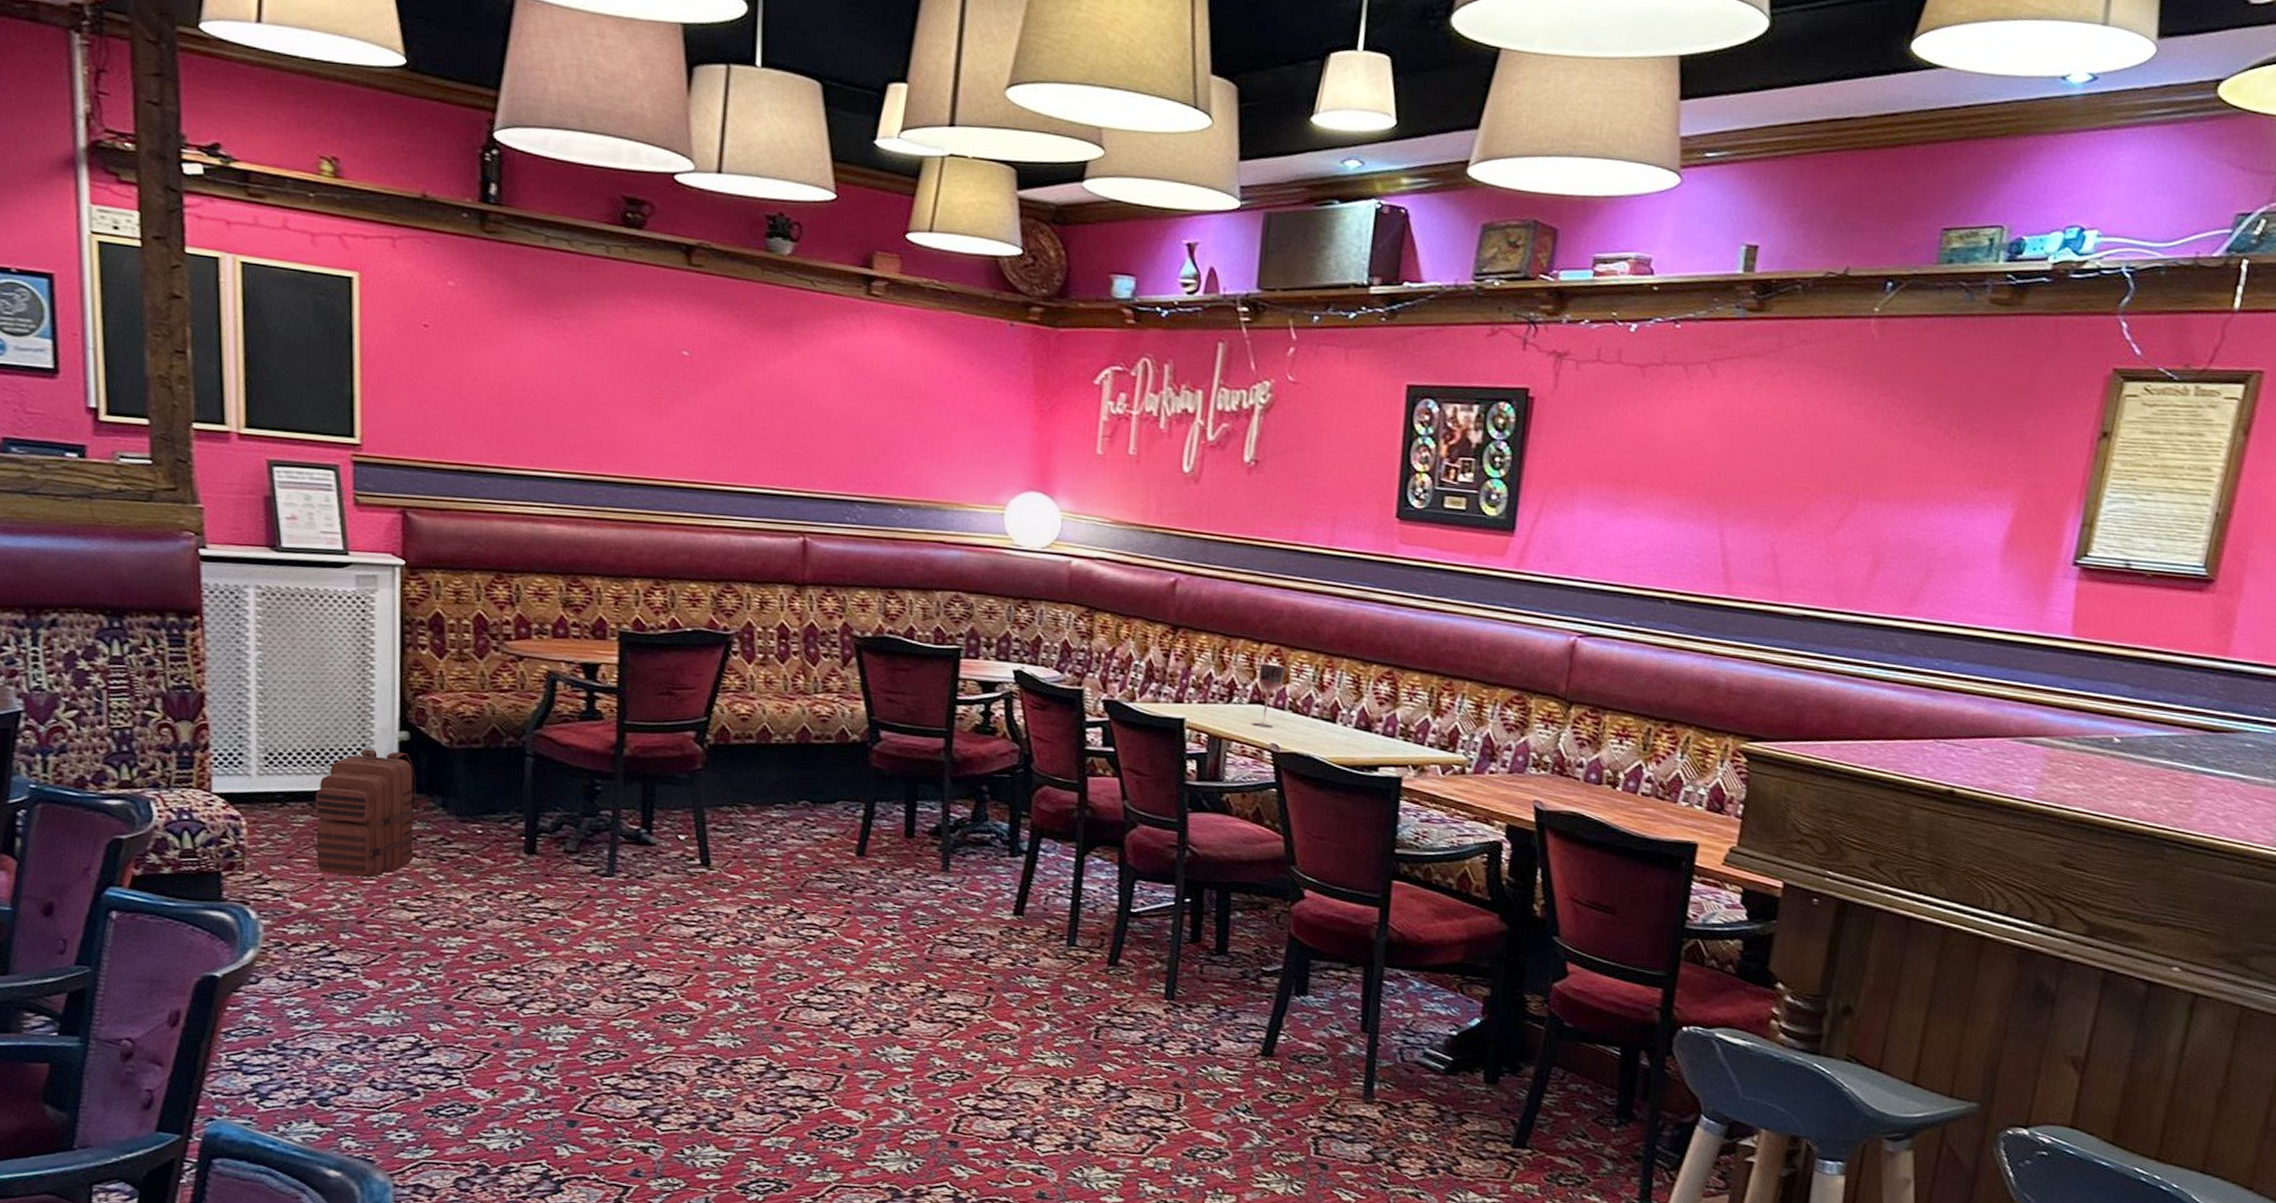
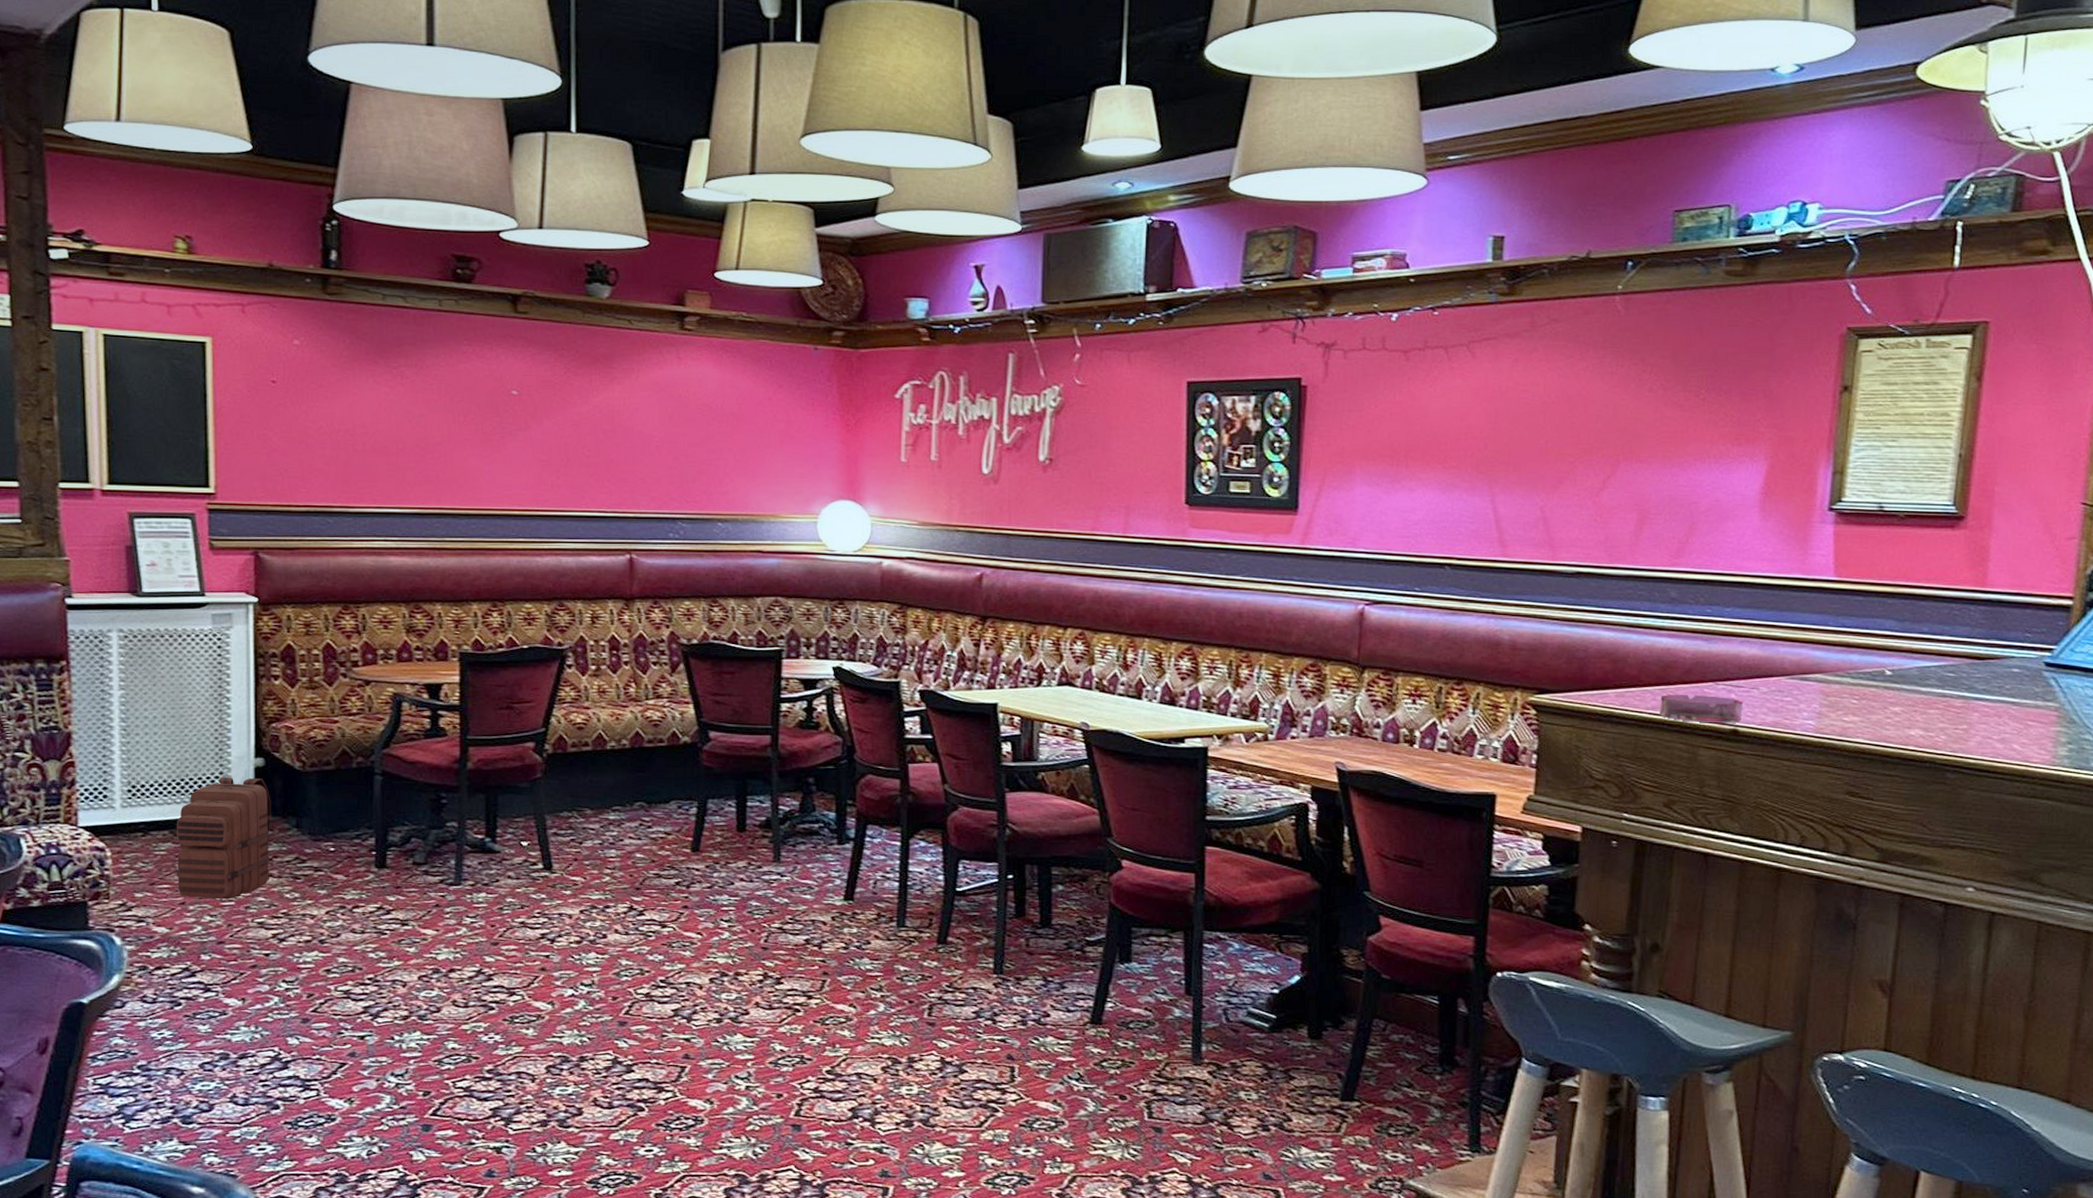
wineglass: present [1251,663,1285,728] -> none [1061,647,1090,708]
ashtray: none [1875,750,1963,784] -> present [1660,694,1743,724]

